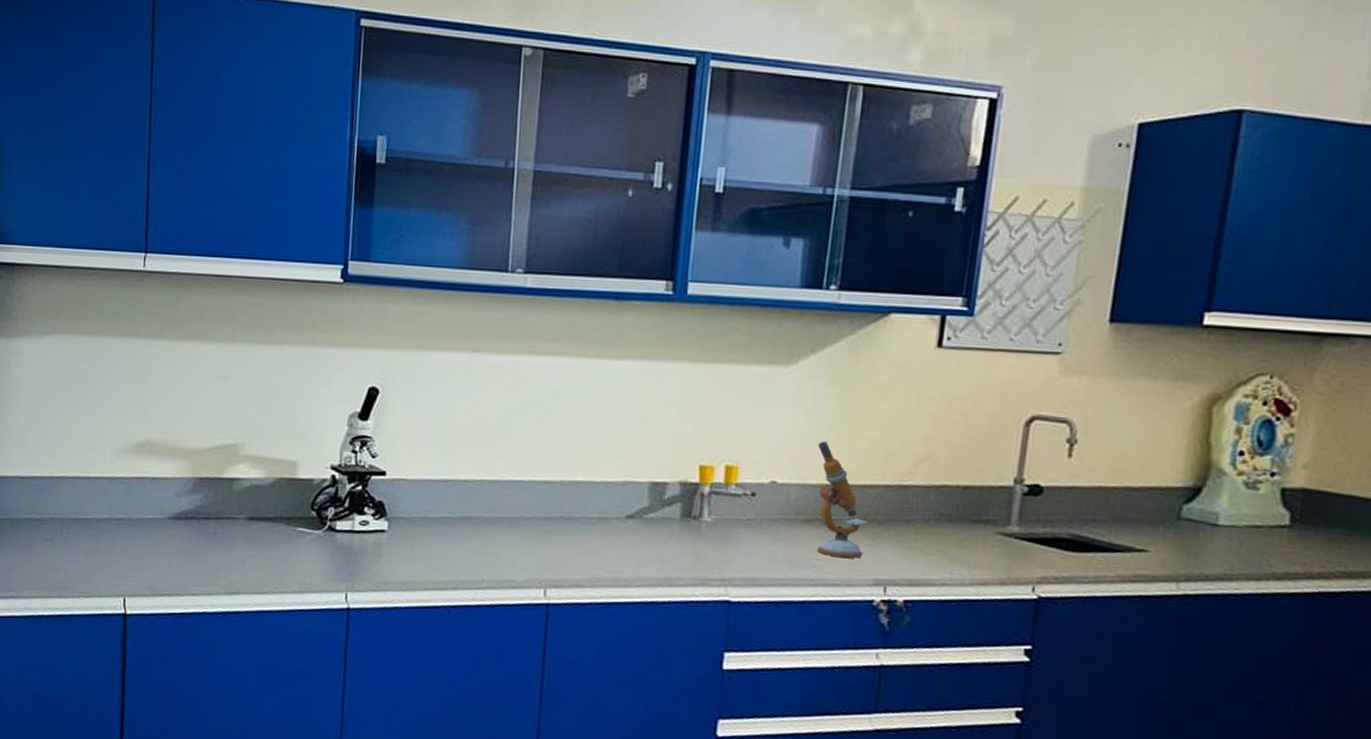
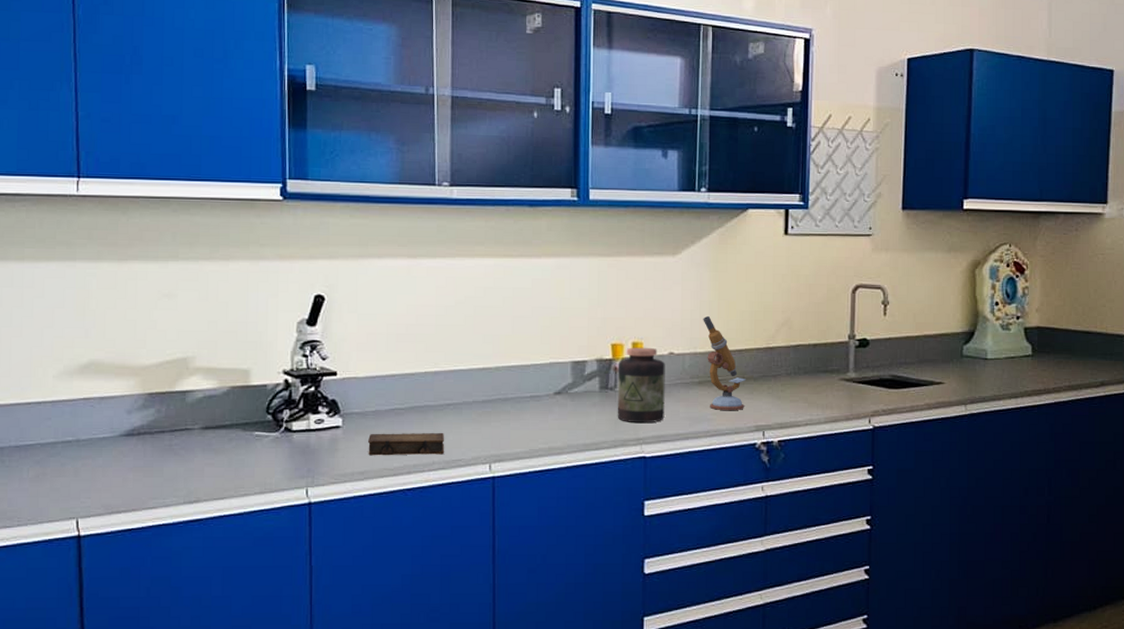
book: none [413,541,497,573] -> present [367,432,445,456]
jar: none [699,471,765,563] -> present [617,347,665,424]

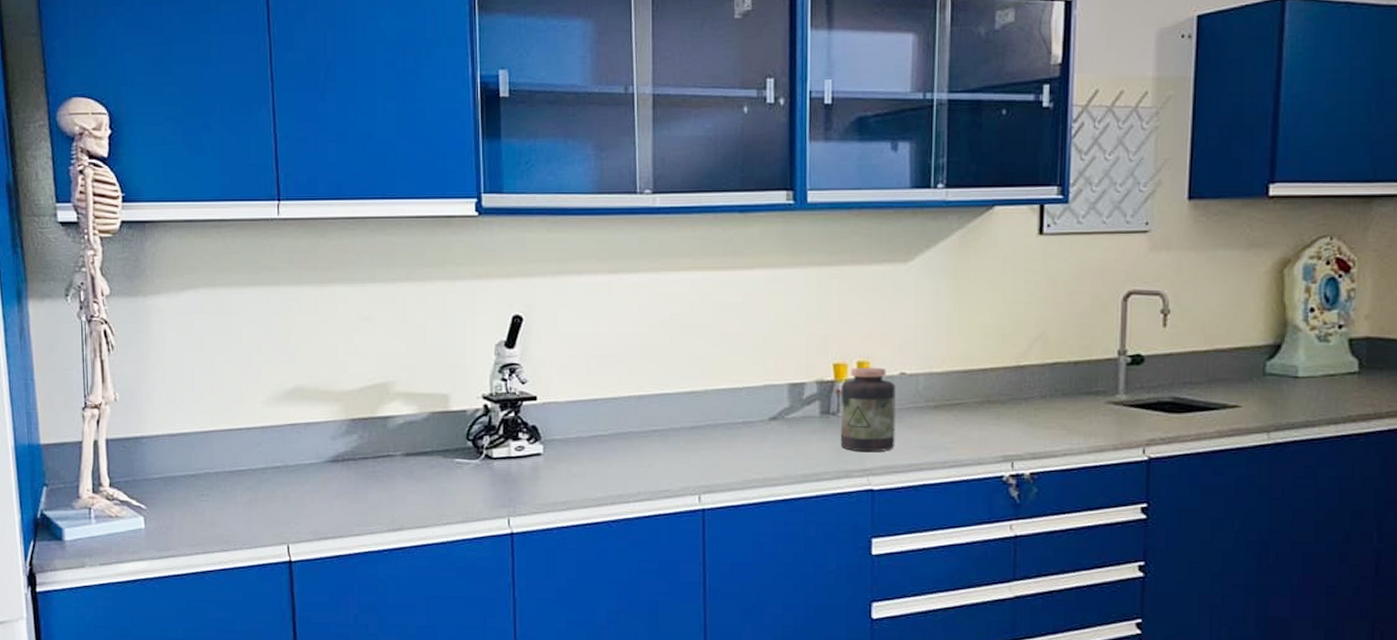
book: present [367,432,445,456] -> none [569,460,651,485]
microscope: present [703,315,746,410] -> none [940,330,991,438]

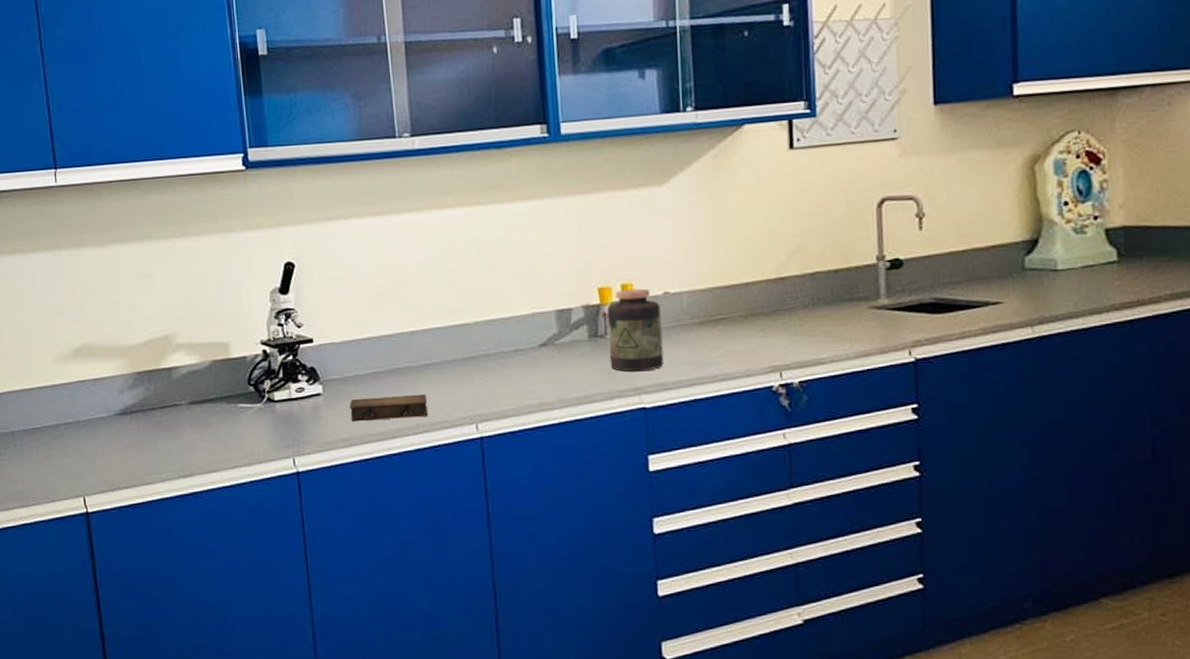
book: none [569,460,651,485] -> present [349,393,429,422]

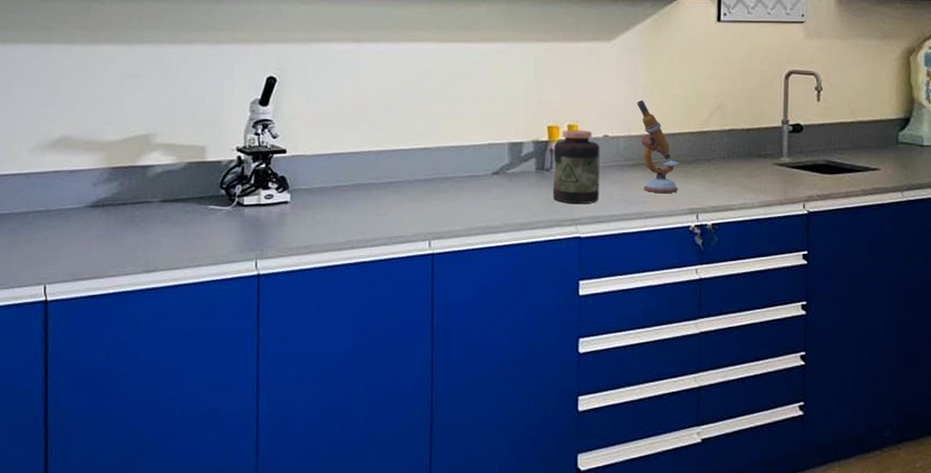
book: present [349,393,429,422] -> none [313,209,387,231]
microscope: none [700,248,756,352] -> present [637,99,679,193]

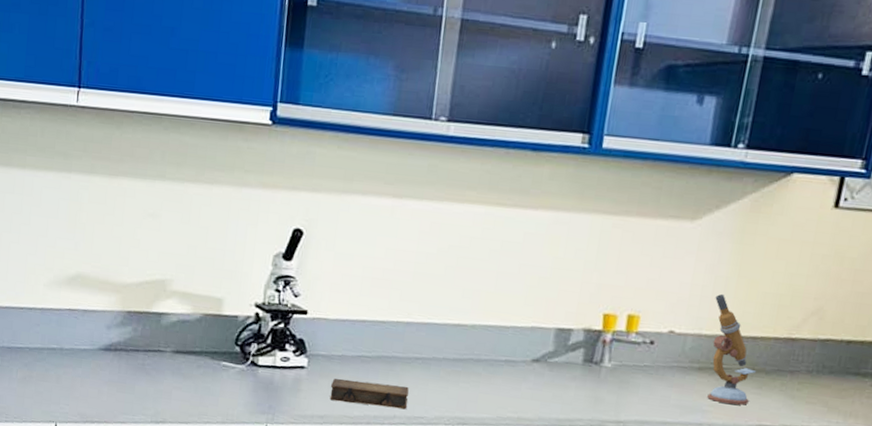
book: none [313,209,387,231] -> present [330,378,409,410]
jar: present [553,129,600,204] -> none [598,320,663,406]

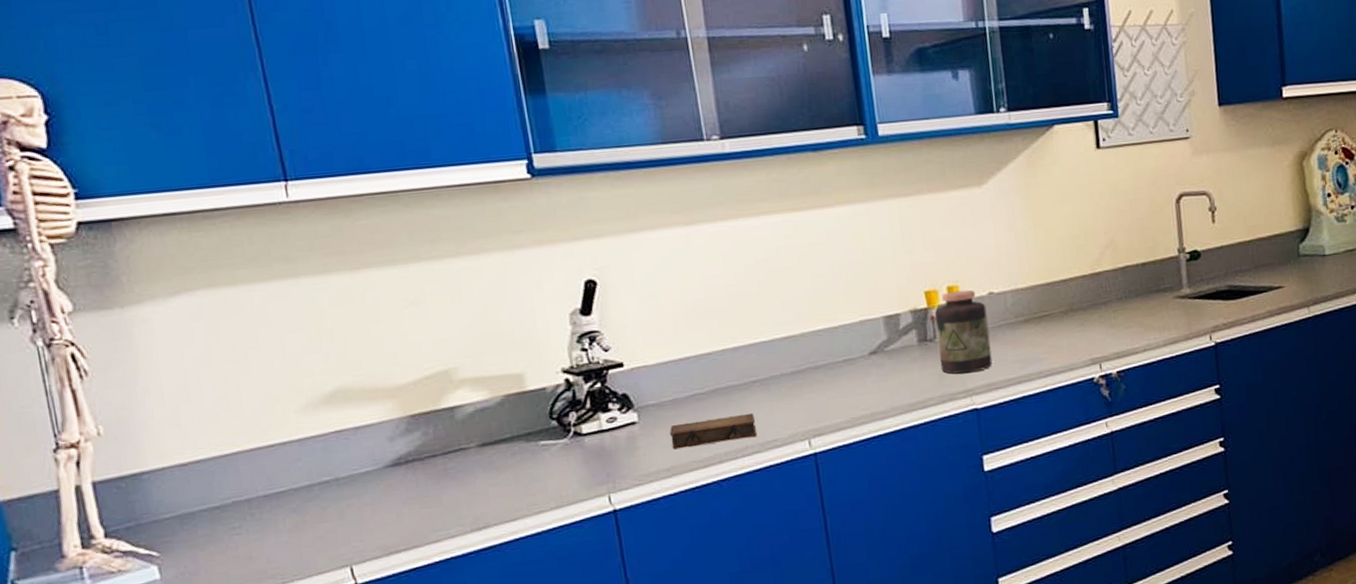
jar: none [598,320,663,406] -> present [934,289,993,374]
microscope: present [707,293,756,405] -> none [1020,247,1077,348]

